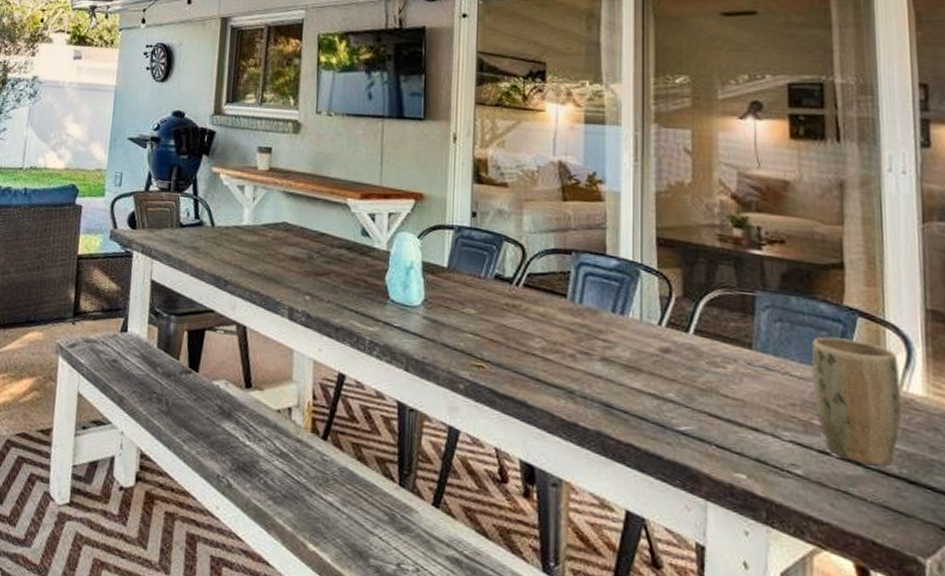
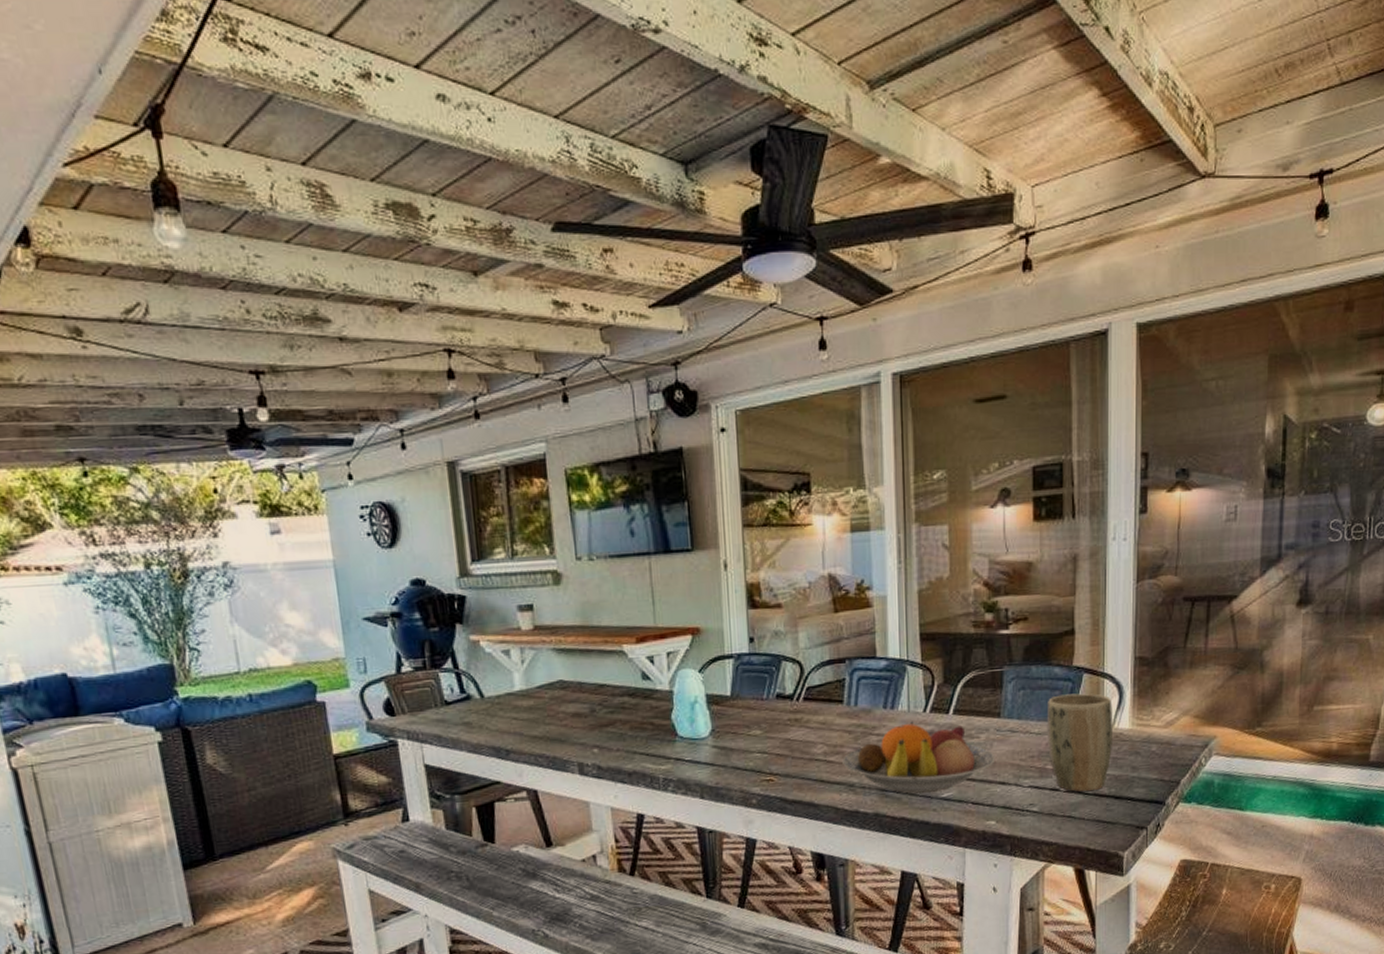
fruit bowl: none [562,332,746,423] -> present [842,721,996,794]

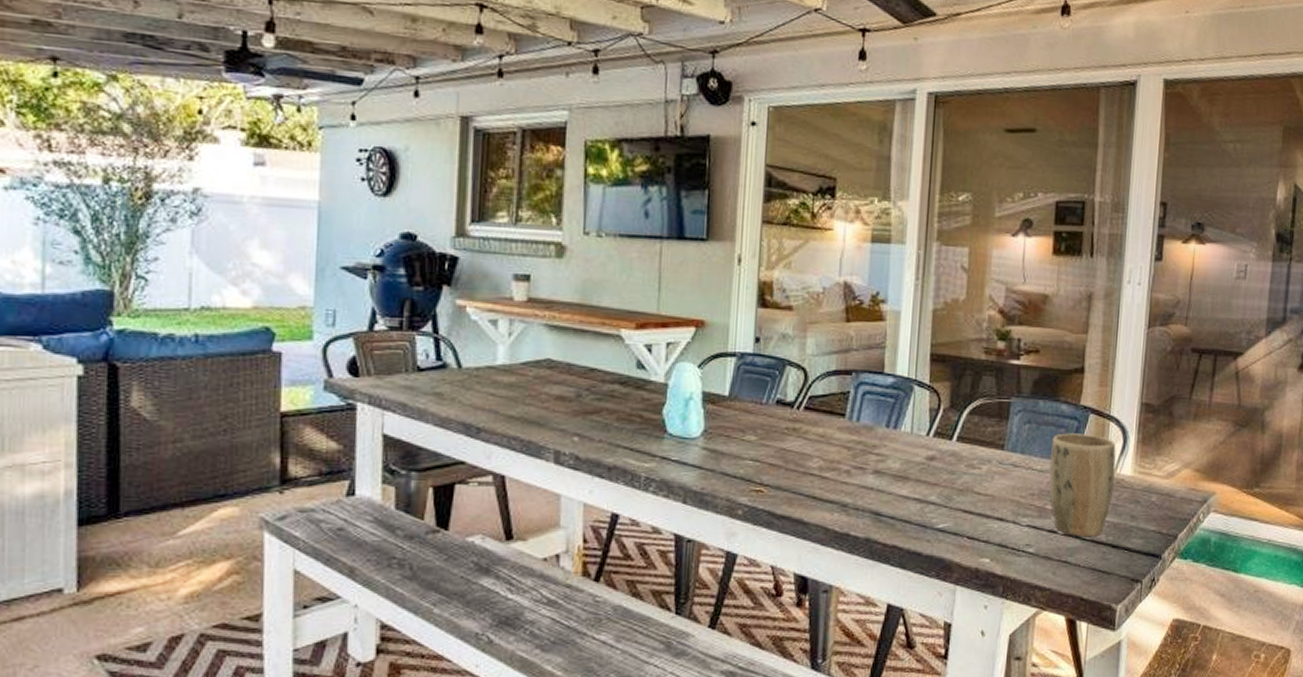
fruit bowl: present [842,721,996,794] -> none [838,444,996,521]

